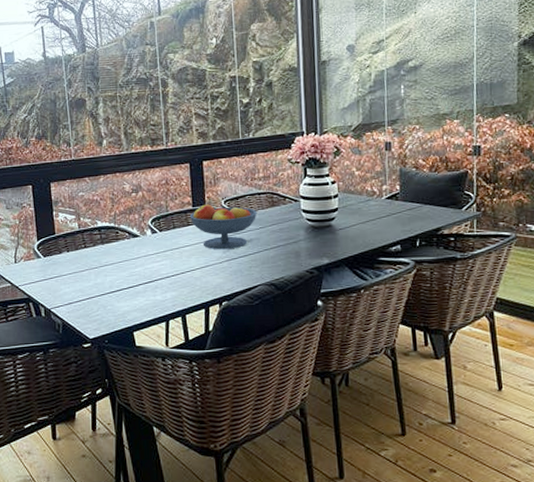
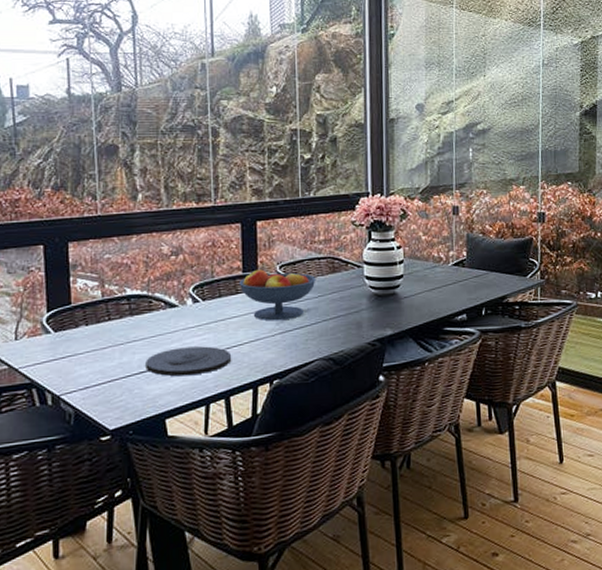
plate: none [115,271,186,296] -> present [146,346,232,377]

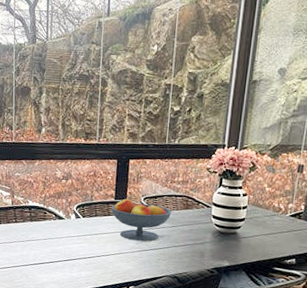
plate: present [146,346,232,377] -> none [38,250,101,272]

